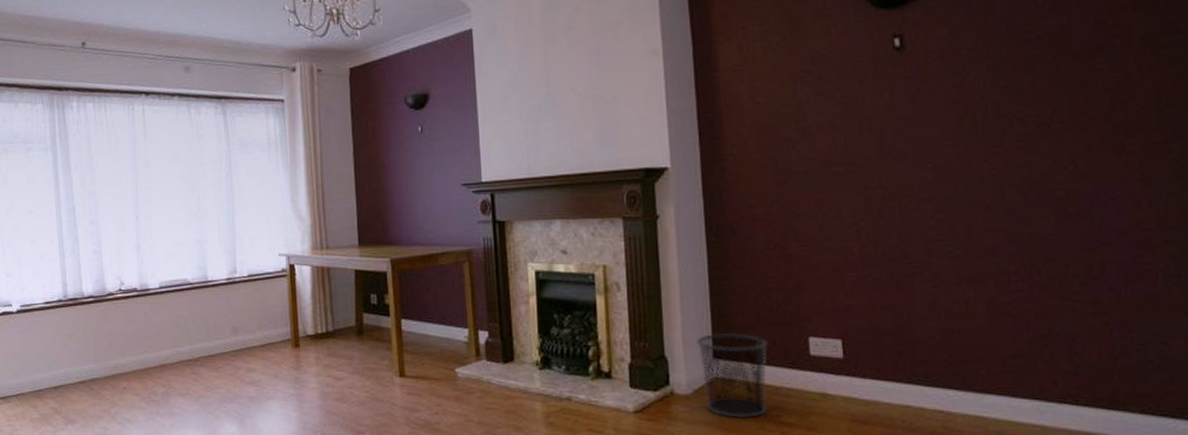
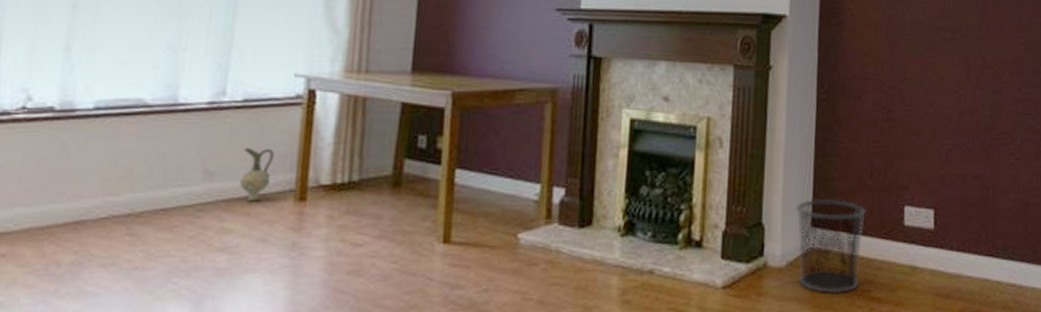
ceramic jug: none [254,309,274,349] -> present [239,146,275,202]

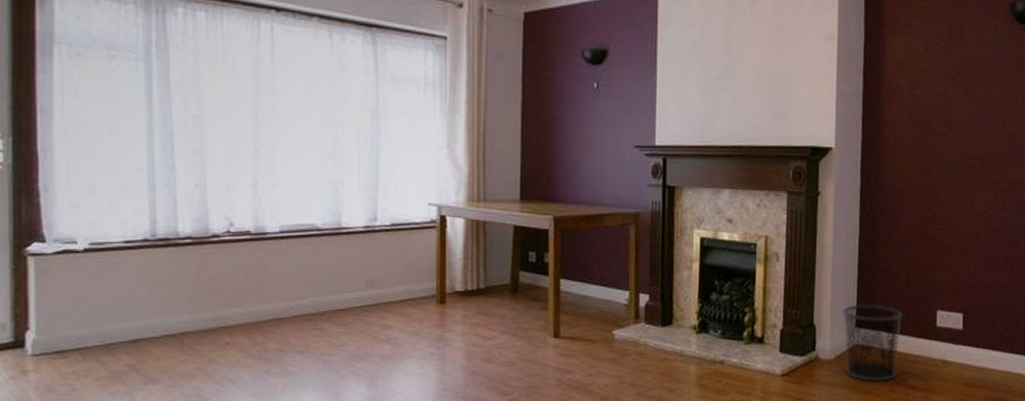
ceramic jug: present [239,146,275,202] -> none [393,261,419,305]

